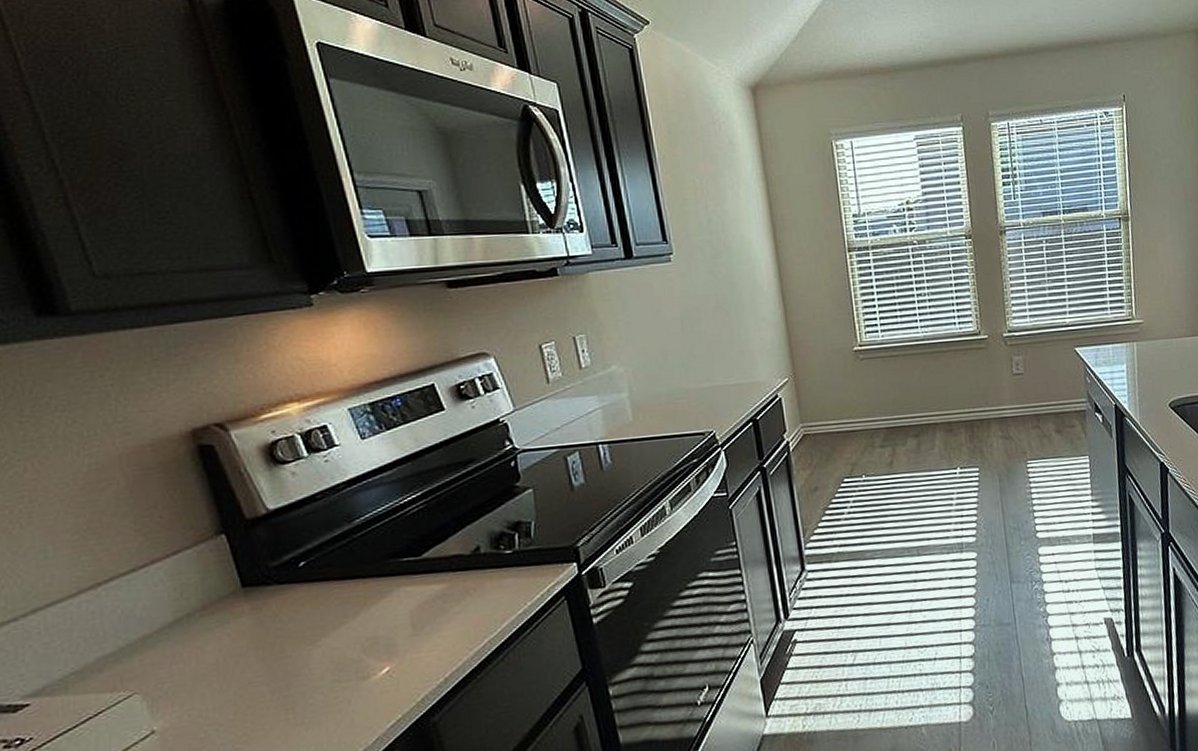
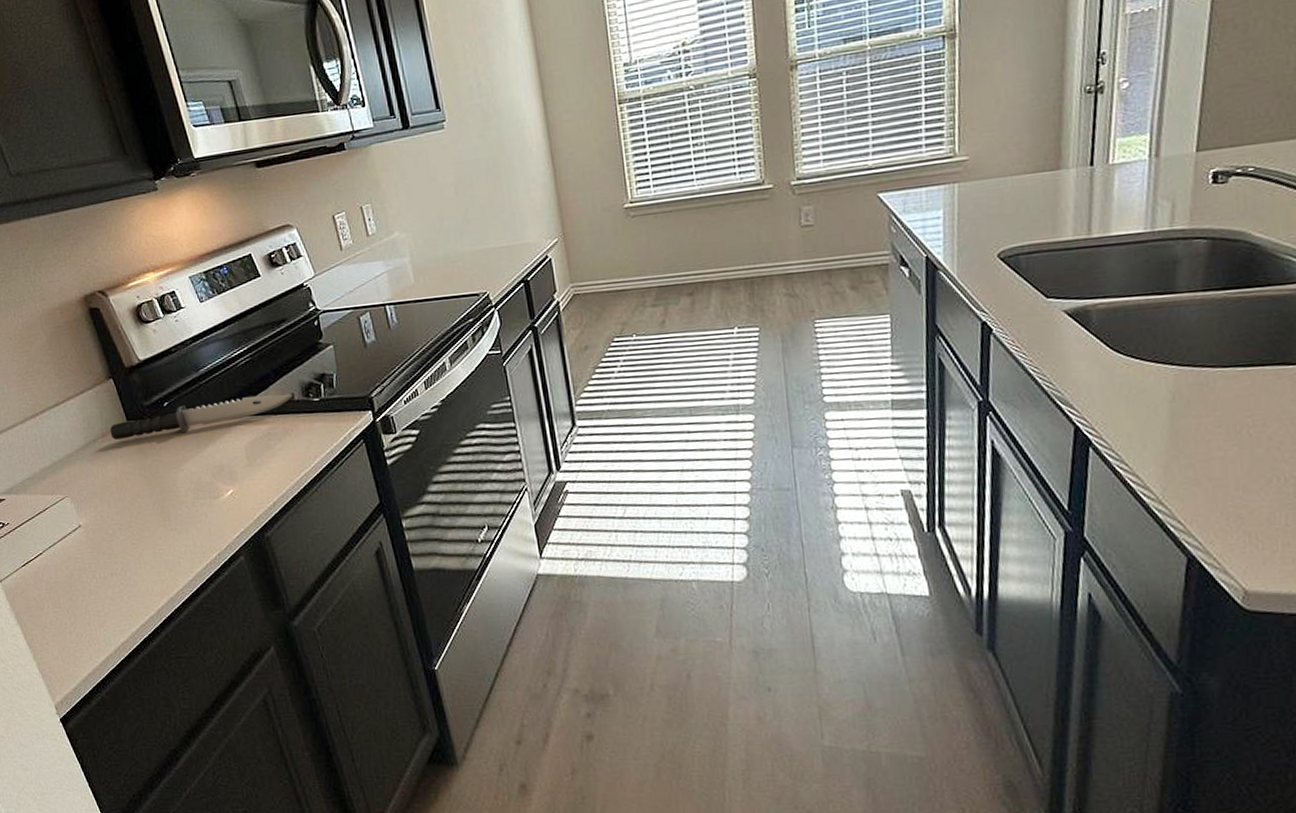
knife: none [214,547,479,613] -> present [110,394,294,440]

